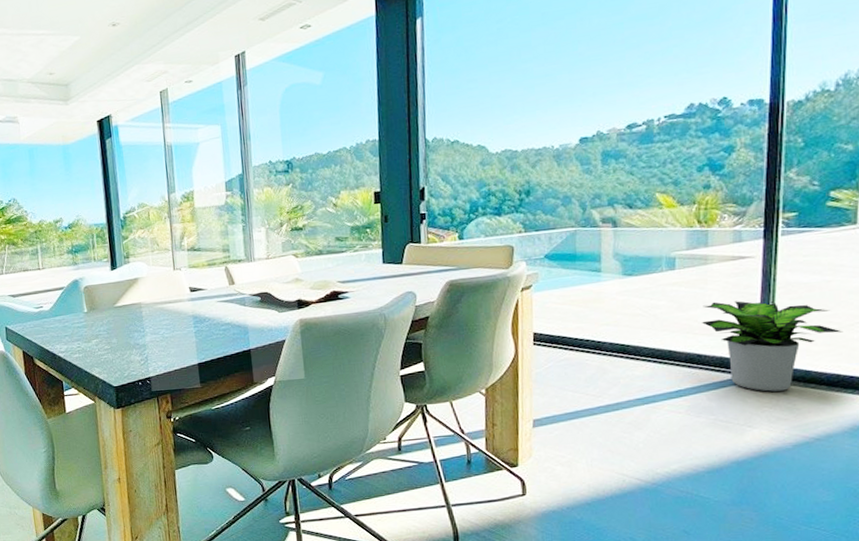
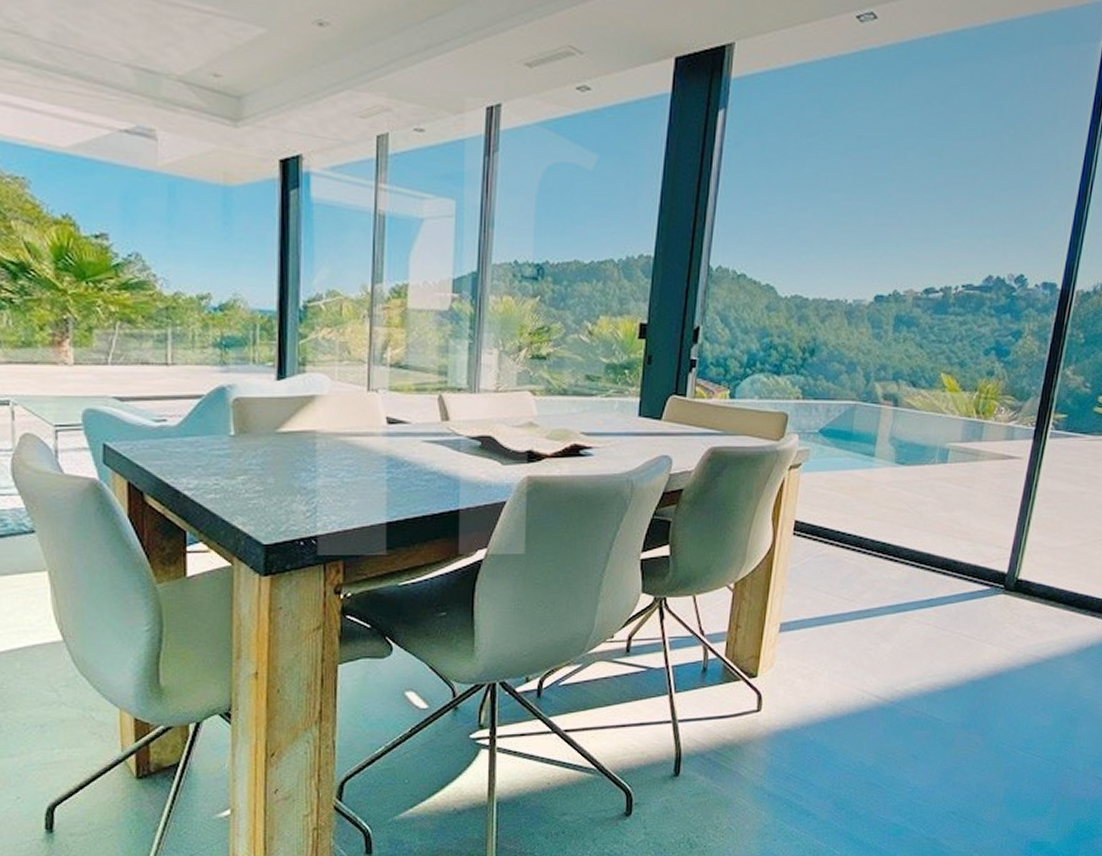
potted plant: present [702,301,844,392] -> none [963,503,1087,607]

